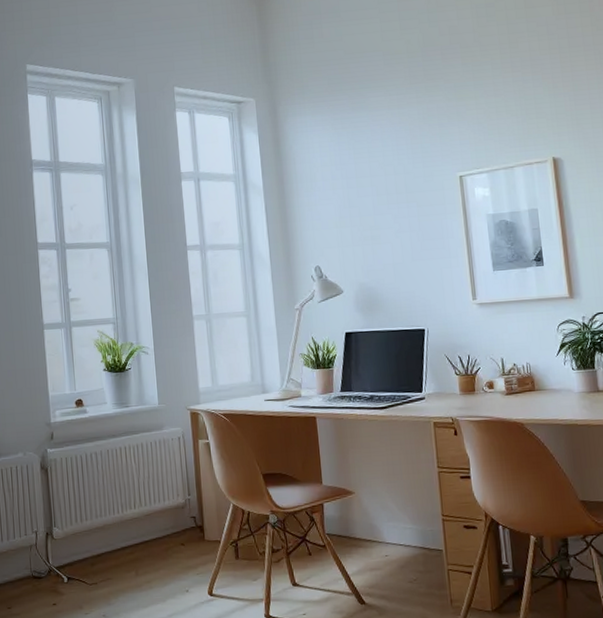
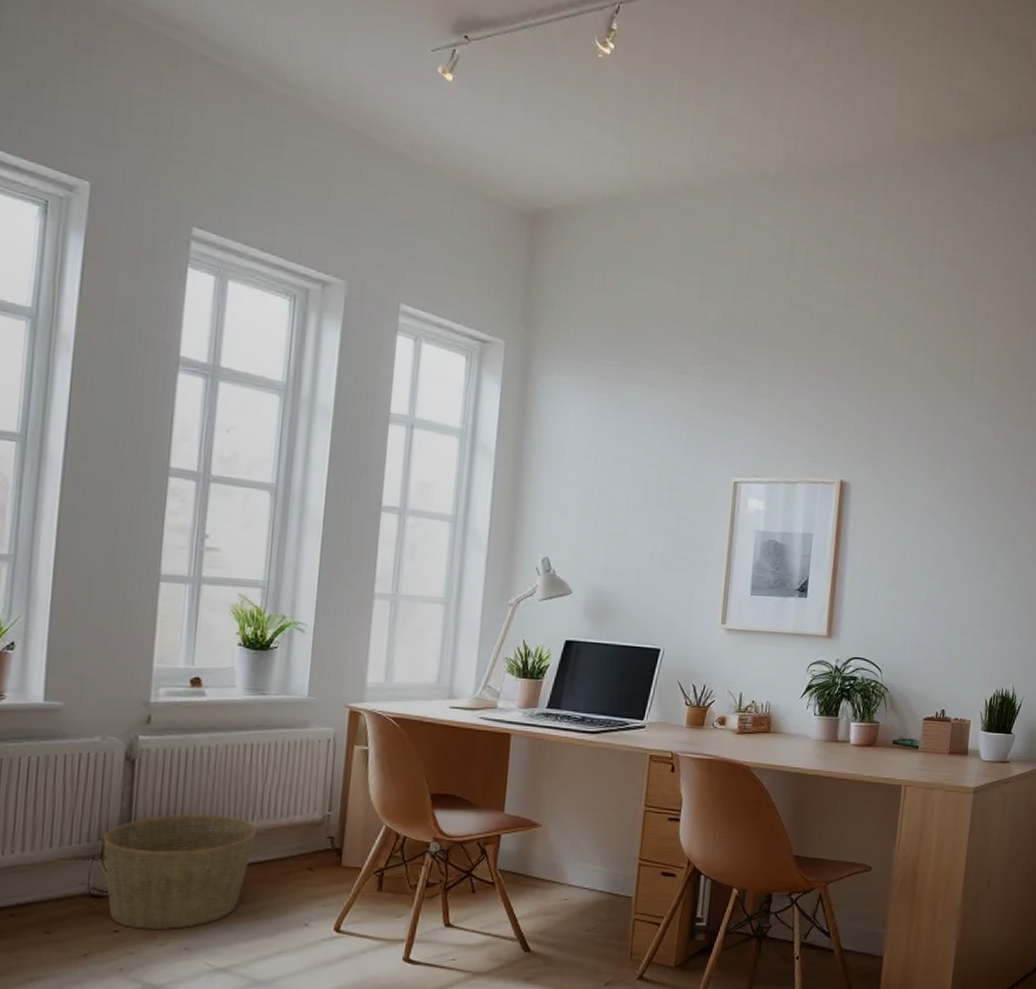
basket: none [35,506,140,602] -> present [102,814,258,929]

